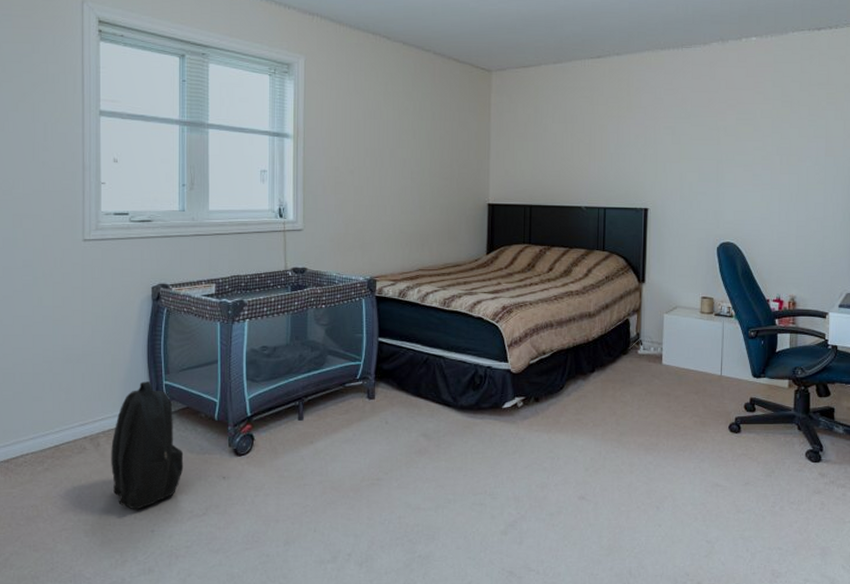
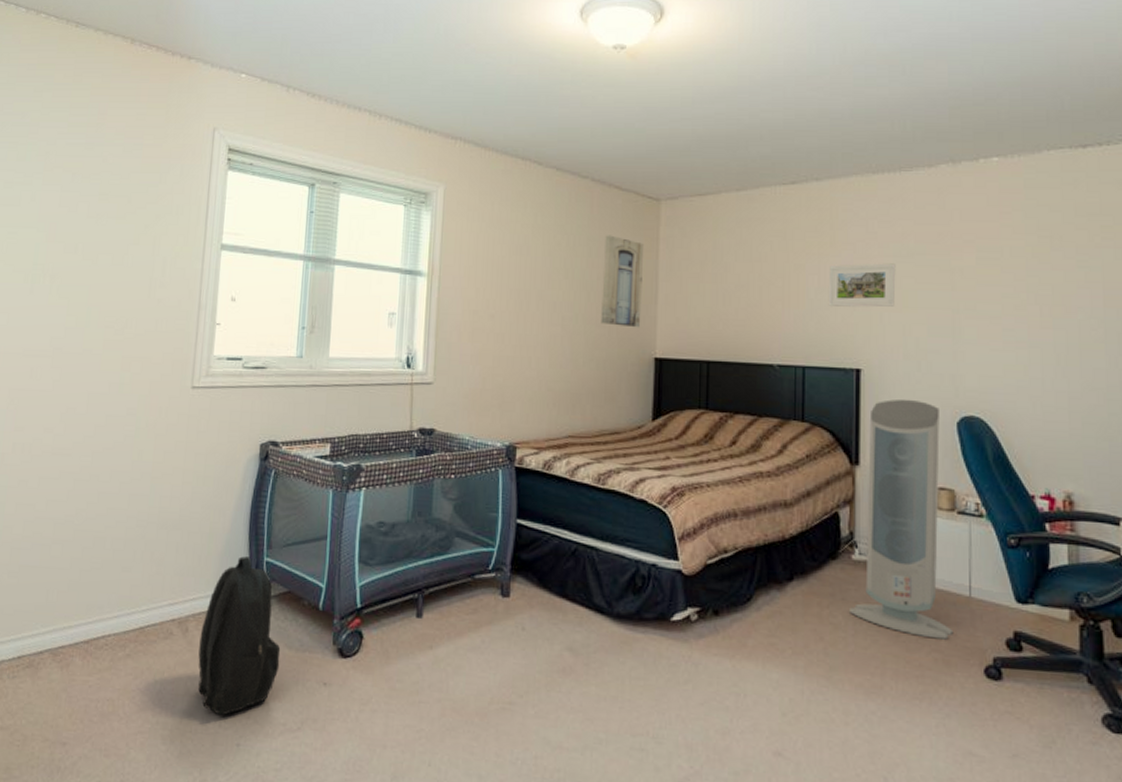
wall art: none [444,101,479,179] -> present [601,235,645,328]
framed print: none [624,123,677,160] -> present [828,263,896,308]
air purifier: none [635,230,709,407] -> present [850,399,954,640]

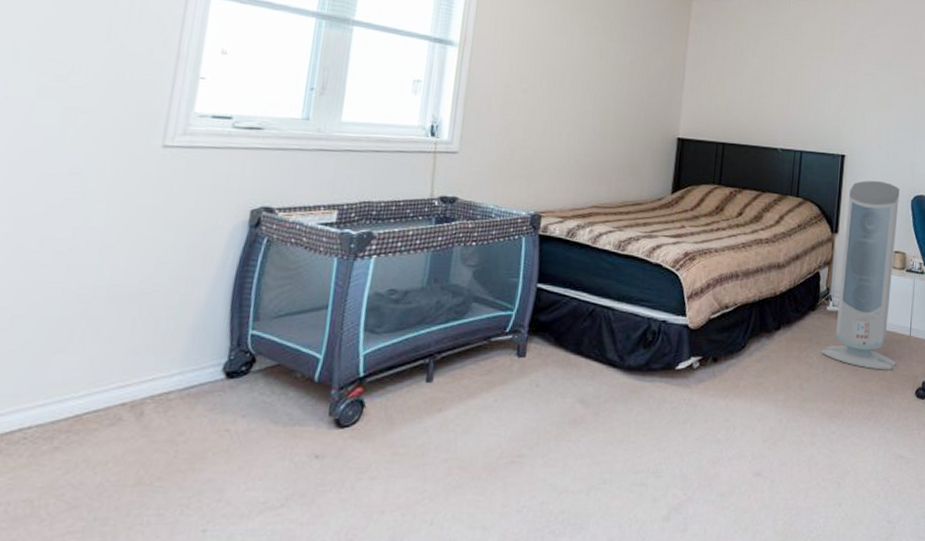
backpack: present [198,556,281,716] -> none [154,330,265,503]
wall art: present [601,235,645,328] -> none [631,23,675,110]
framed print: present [828,263,896,308] -> none [824,68,877,106]

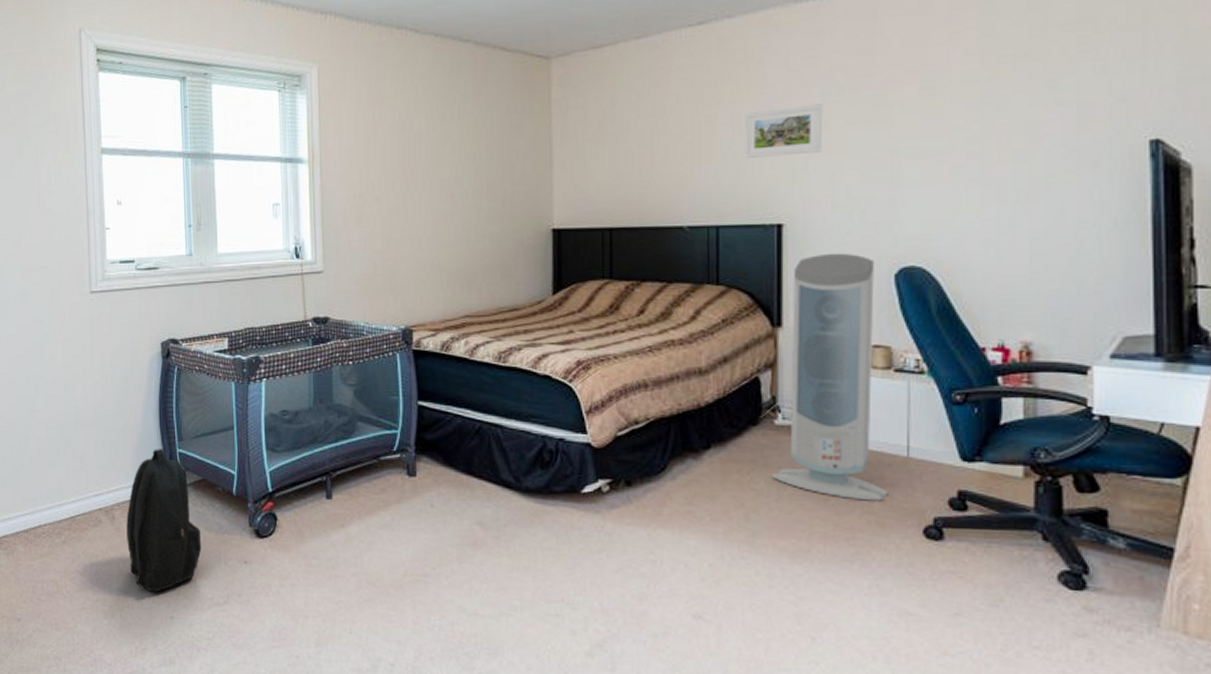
backpack: none [154,330,265,503] -> present [126,449,202,593]
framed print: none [824,68,877,106] -> present [744,103,823,159]

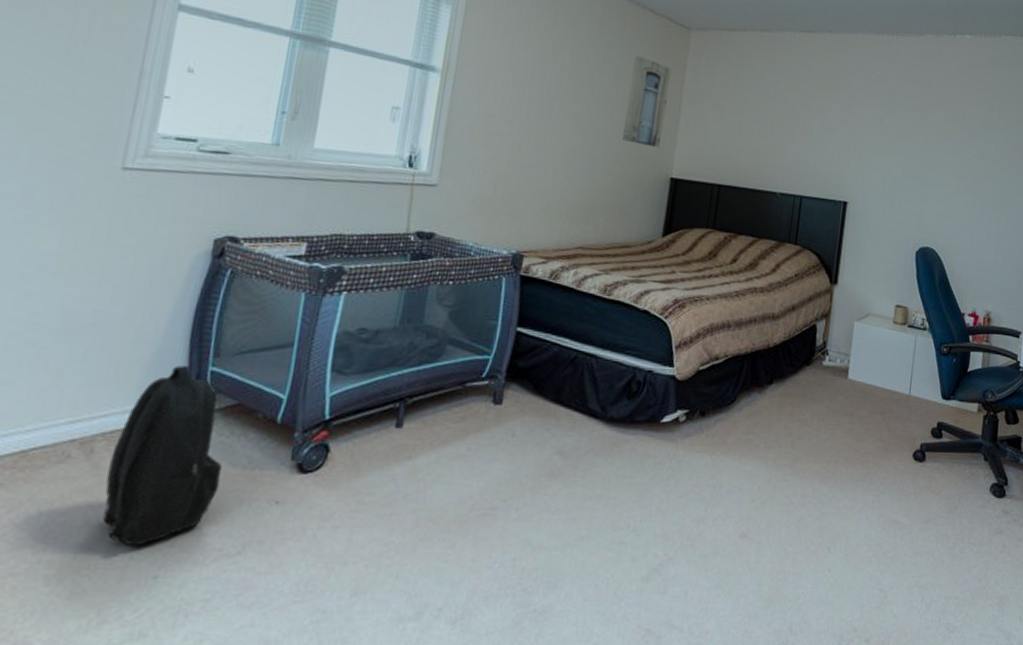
wall art: none [491,101,536,199] -> present [622,55,672,148]
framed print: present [744,103,823,159] -> none [827,109,885,151]
air purifier: present [773,252,889,501] -> none [816,229,904,431]

